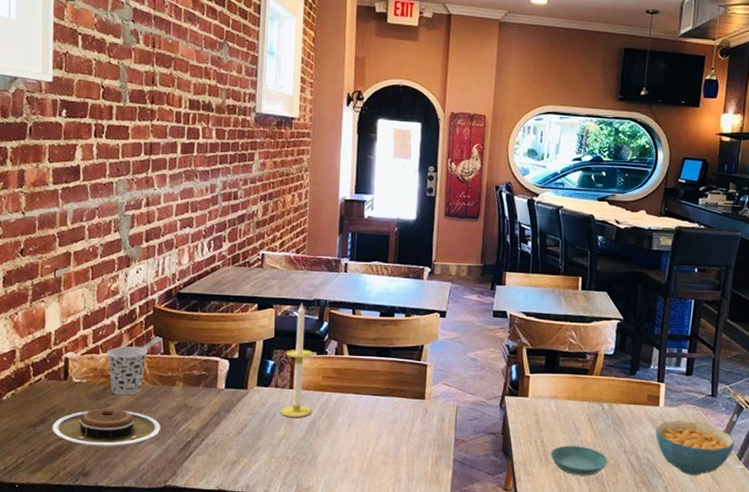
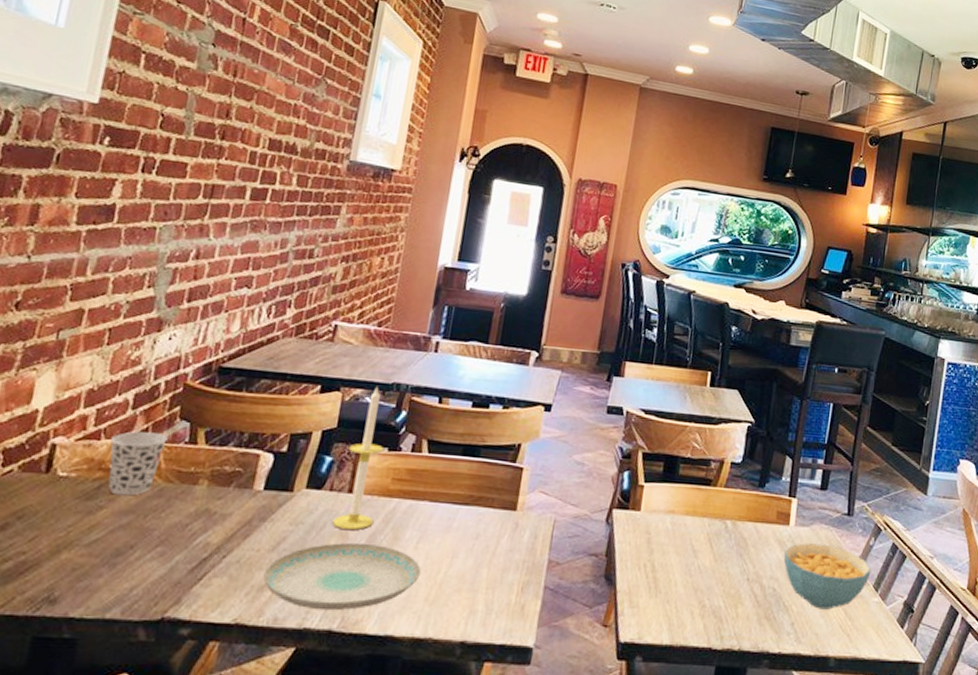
plate: present [51,407,161,448] -> none [15,511,170,565]
plate: none [234,428,353,480] -> present [263,543,420,611]
saucer: present [550,445,609,476] -> none [661,571,729,610]

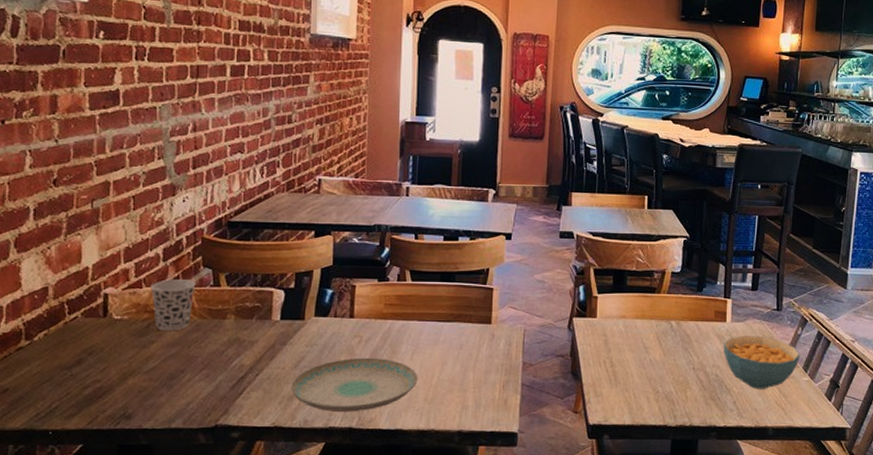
candle: present [332,386,384,530] -> none [340,228,374,347]

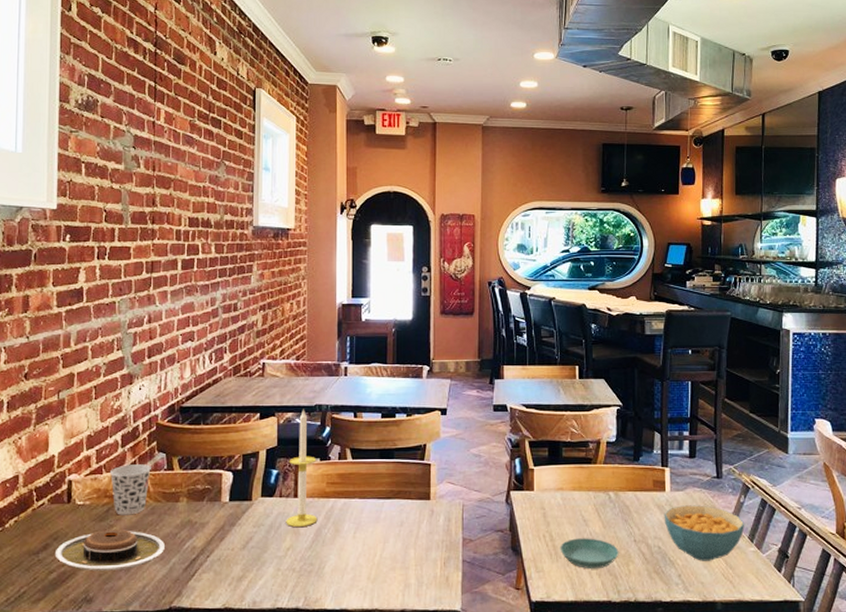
plate: none [89,345,212,387] -> present [54,529,166,571]
plate: present [291,358,417,413] -> none [240,537,360,593]
candle: none [340,228,374,347] -> present [286,409,318,527]
saucer: none [619,365,678,395] -> present [560,538,619,570]

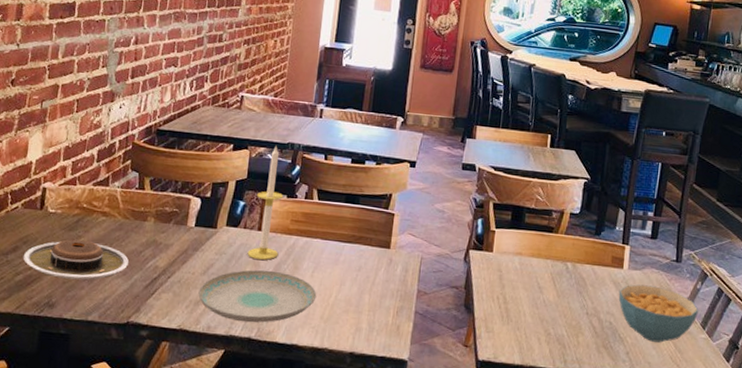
cup: present [109,464,151,515] -> none [83,179,123,228]
plate: none [240,537,360,593] -> present [198,270,316,323]
saucer: present [560,538,619,570] -> none [512,303,570,337]

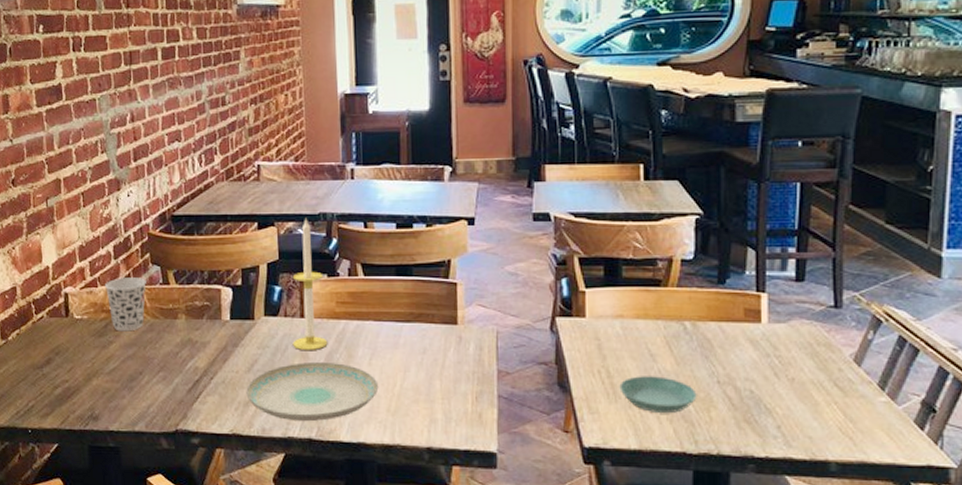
plate: present [23,239,130,280] -> none [58,345,167,389]
cup: none [83,179,123,228] -> present [104,278,146,332]
saucer: none [512,303,570,337] -> present [619,376,697,414]
cereal bowl: present [618,284,699,343] -> none [758,341,873,411]

